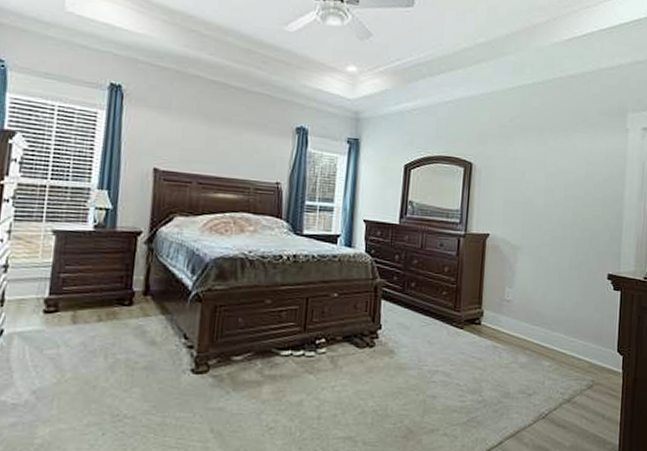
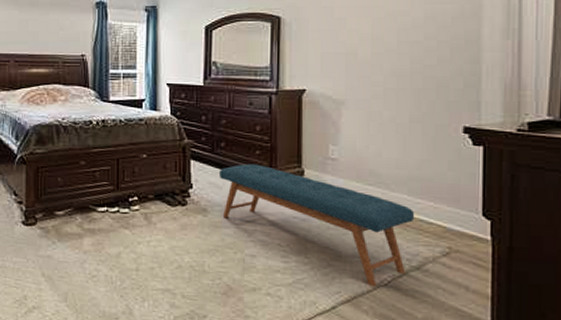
bench: none [408,304,569,421] -> present [220,164,415,287]

